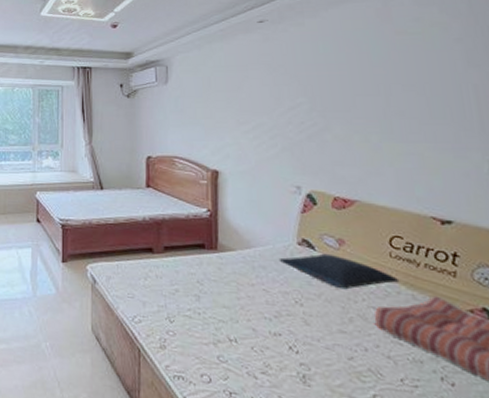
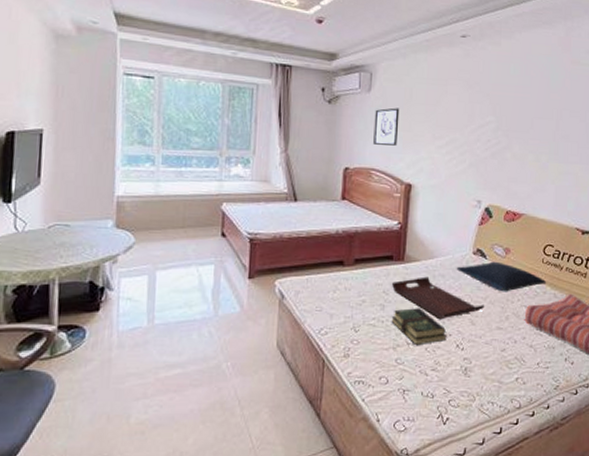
wall art: none [173,97,200,133] -> present [373,107,400,146]
serving tray: none [205,267,320,315] -> present [391,276,485,318]
book: none [208,301,276,343] -> present [391,308,447,344]

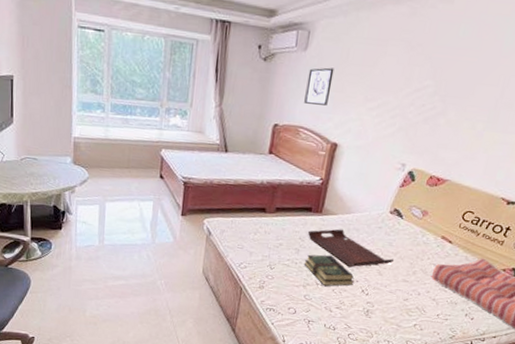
pillow: present [456,261,547,292] -> none [371,221,460,251]

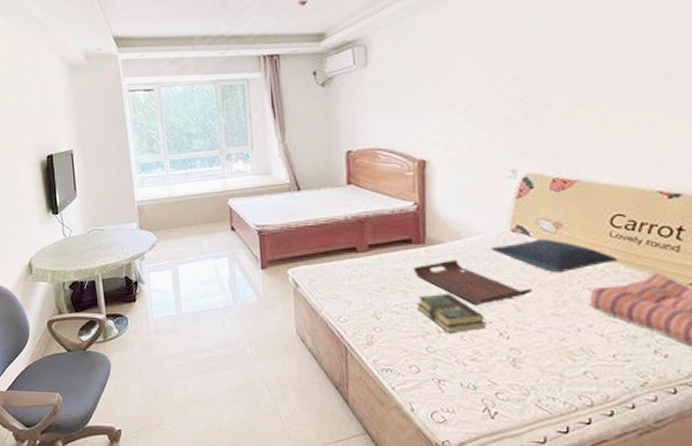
wall art: present [304,67,335,106] -> none [374,79,404,122]
pillow: none [371,221,460,251] -> present [490,238,619,273]

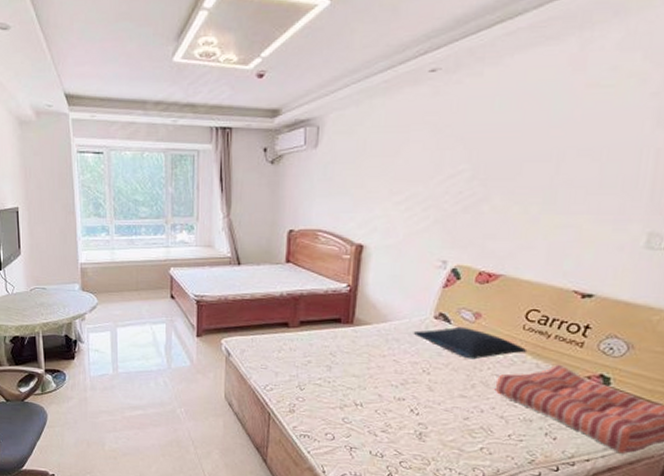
serving tray: present [412,259,534,304] -> none [338,340,447,383]
book: present [416,294,486,332] -> none [338,370,400,407]

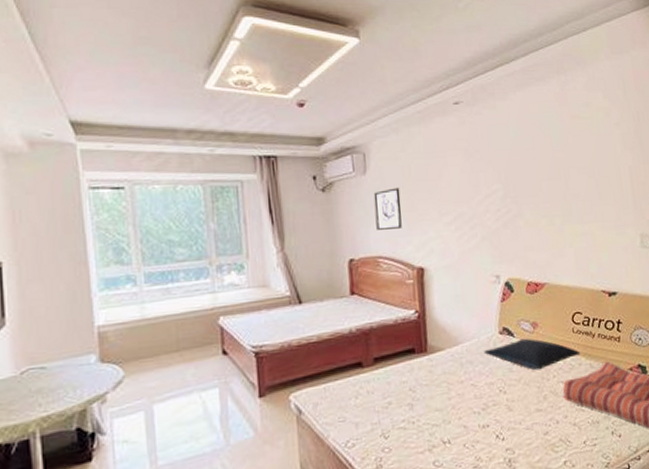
wall art: none [320,163,351,204] -> present [373,187,402,230]

